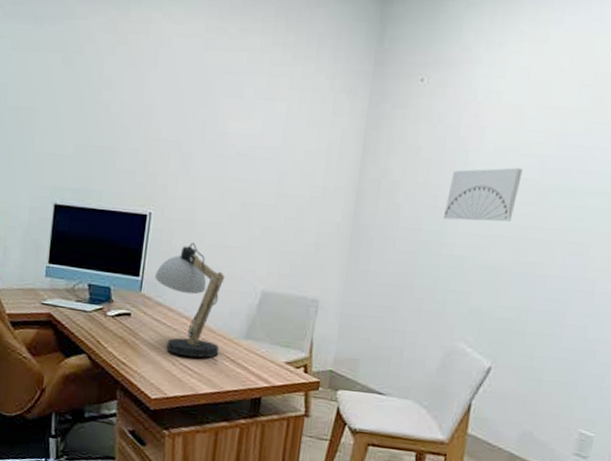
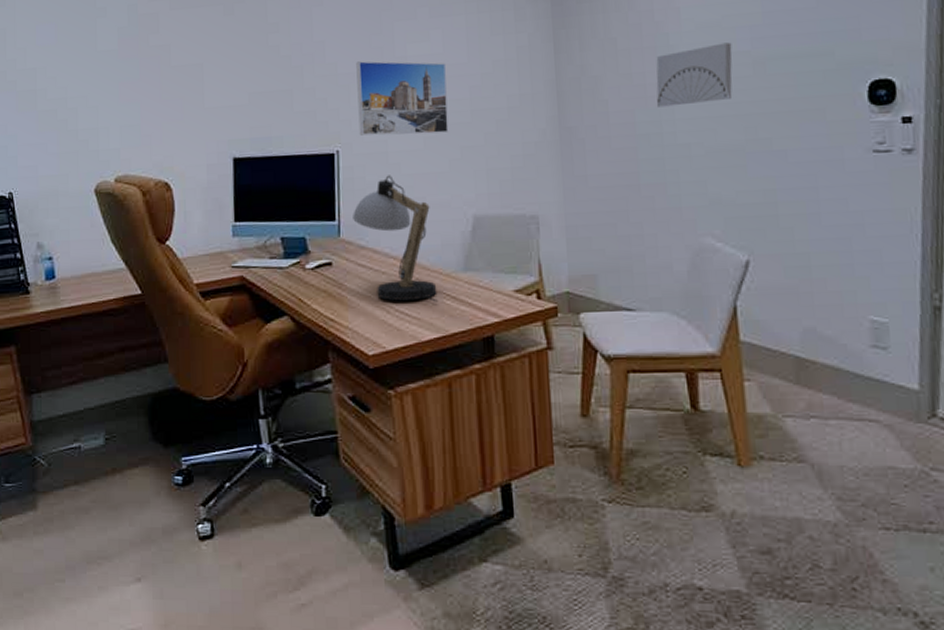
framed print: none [172,130,262,211] -> present [356,61,449,136]

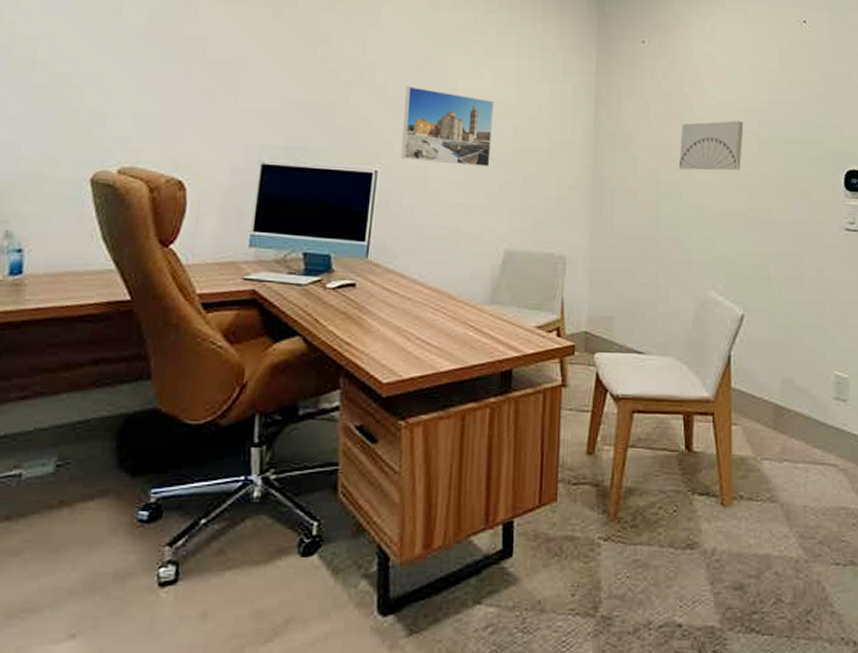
desk lamp: present [353,175,438,302] -> none [383,201,463,333]

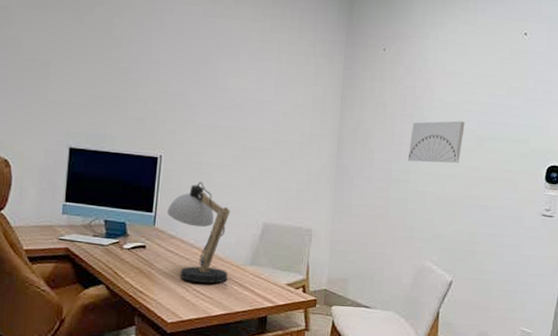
desk lamp: none [383,201,463,333] -> present [167,181,230,287]
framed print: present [401,86,495,167] -> none [180,84,258,155]

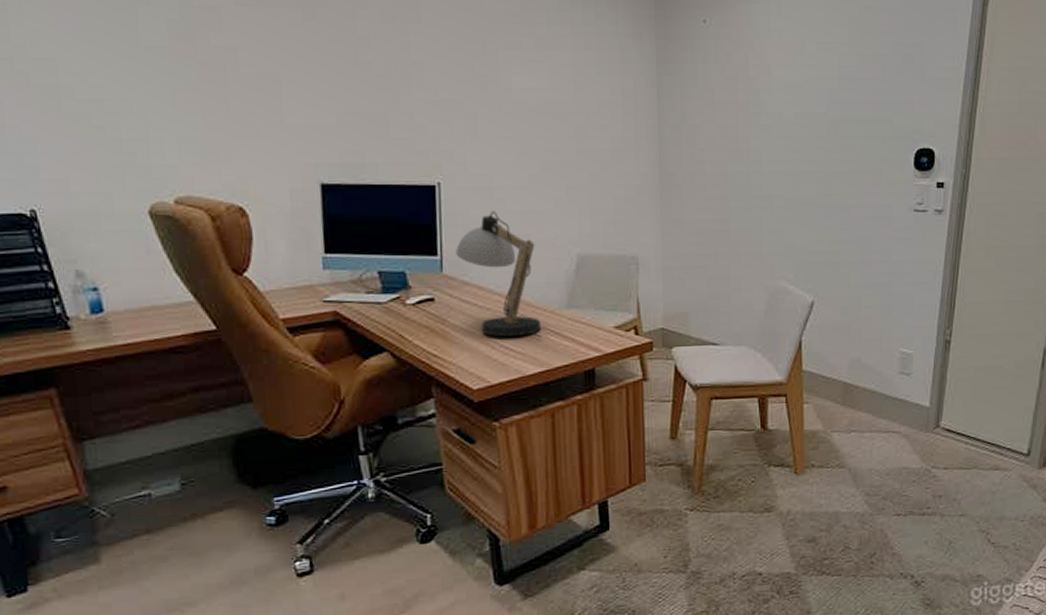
wall art: present [408,121,465,164] -> none [747,104,812,160]

